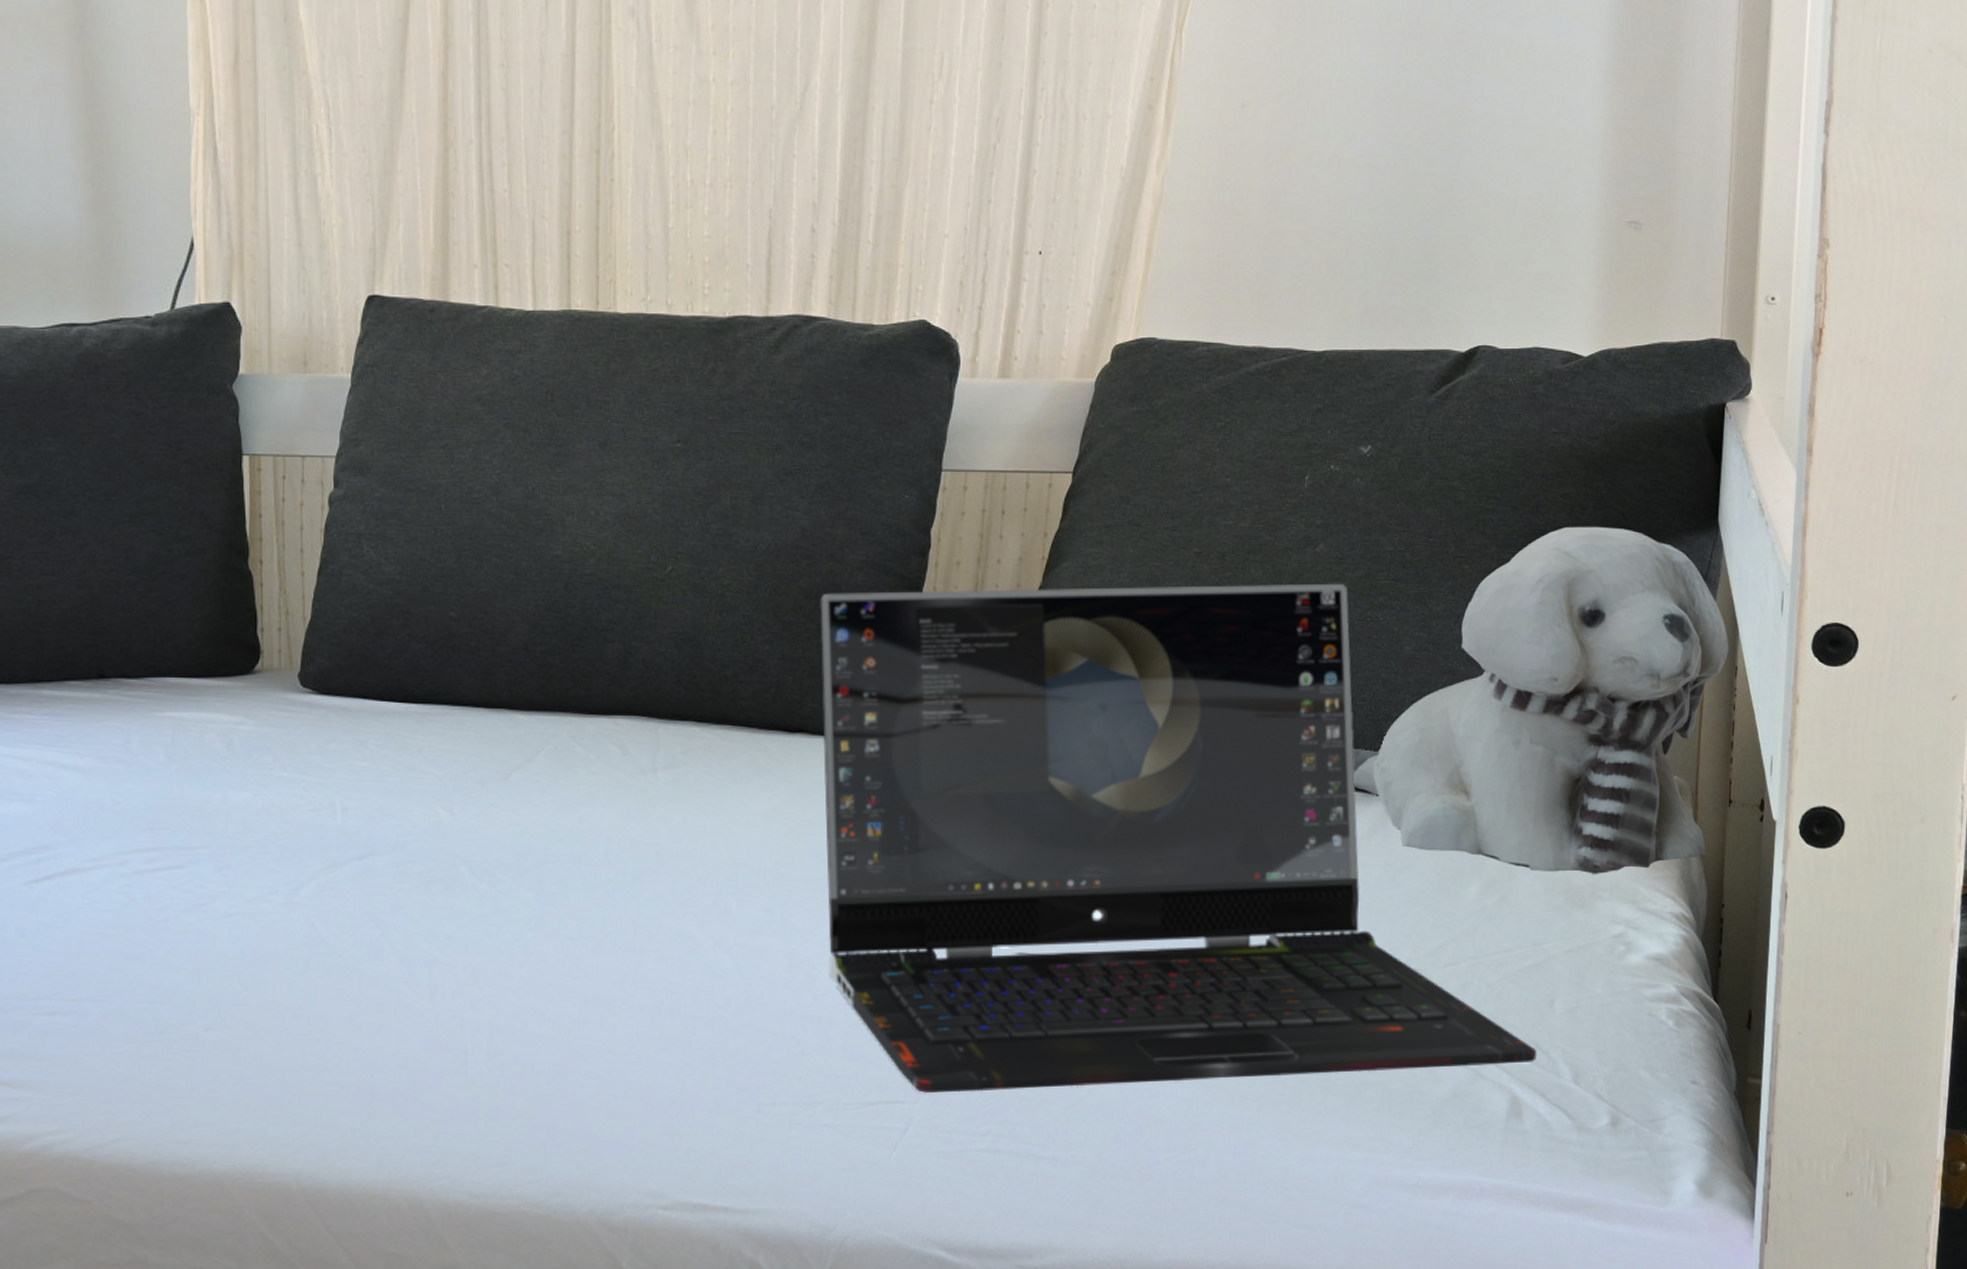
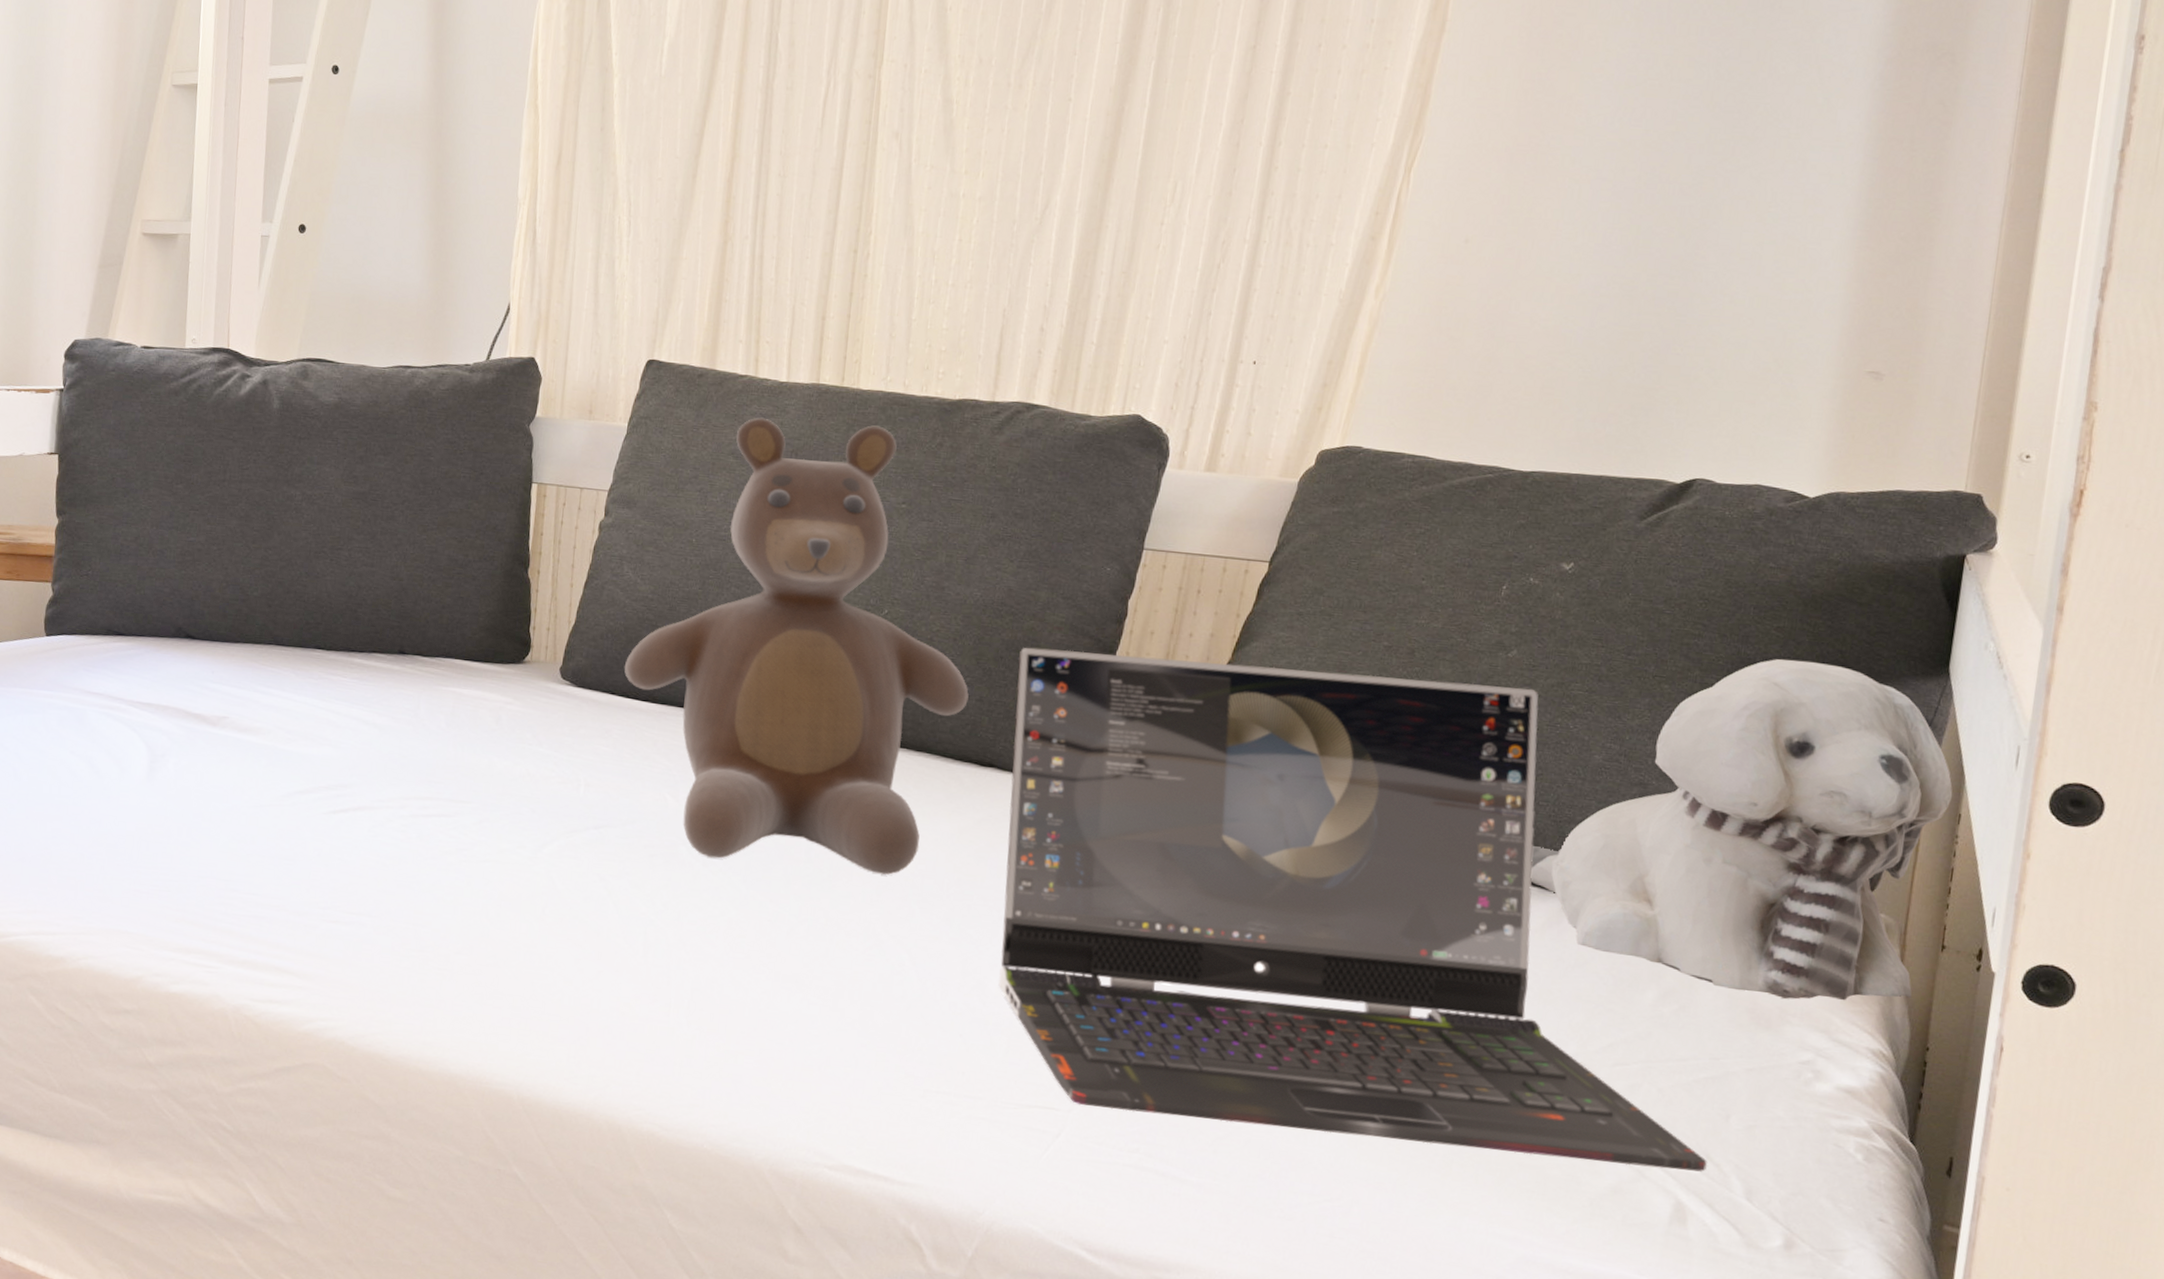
teddy bear: none [375,354,769,876] -> present [624,417,969,875]

